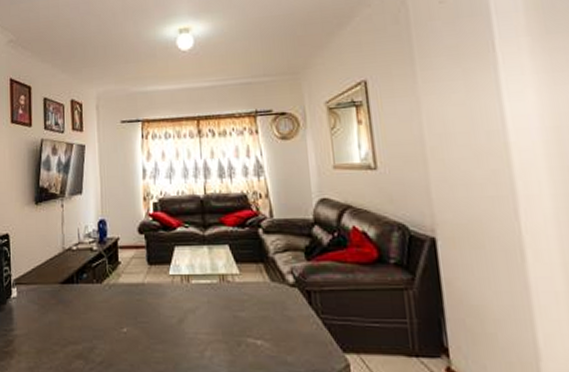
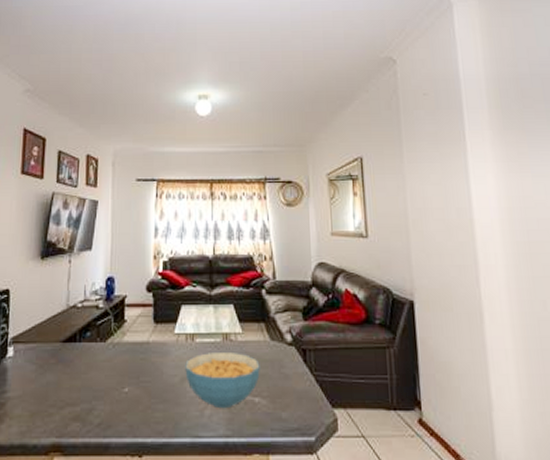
cereal bowl: none [182,294,261,351] -> present [185,353,260,409]

